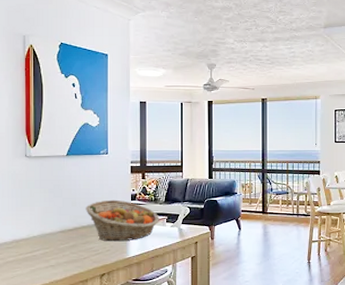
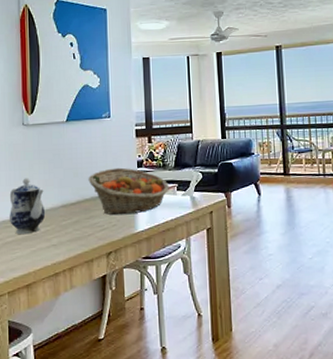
teapot: none [11,205,45,255] -> present [9,178,46,235]

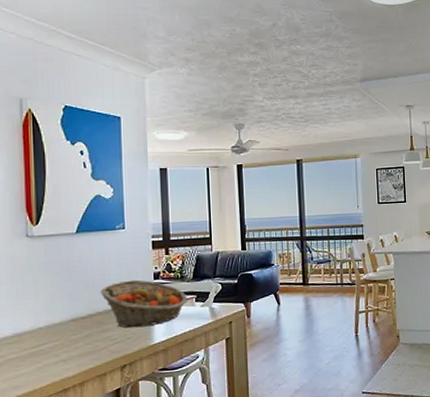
teapot: present [9,178,46,235] -> none [11,292,53,351]

